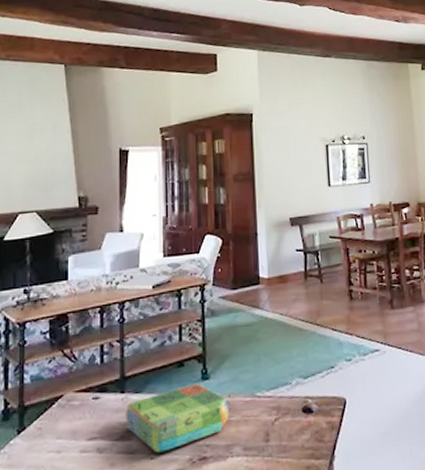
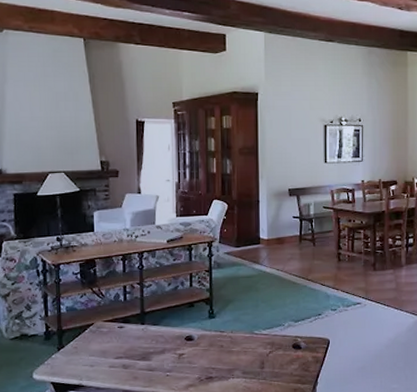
board game: present [126,383,228,453] -> none [146,320,231,372]

